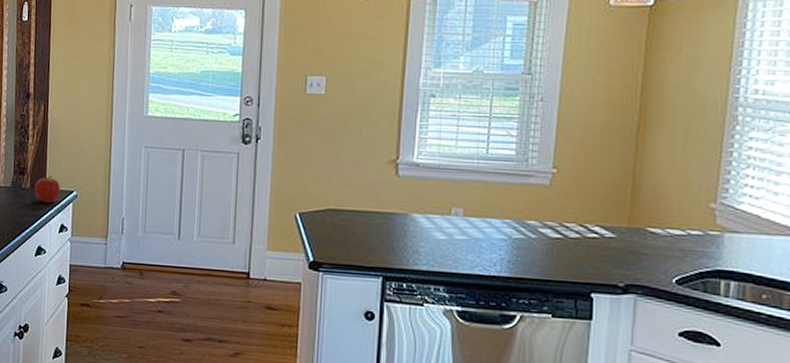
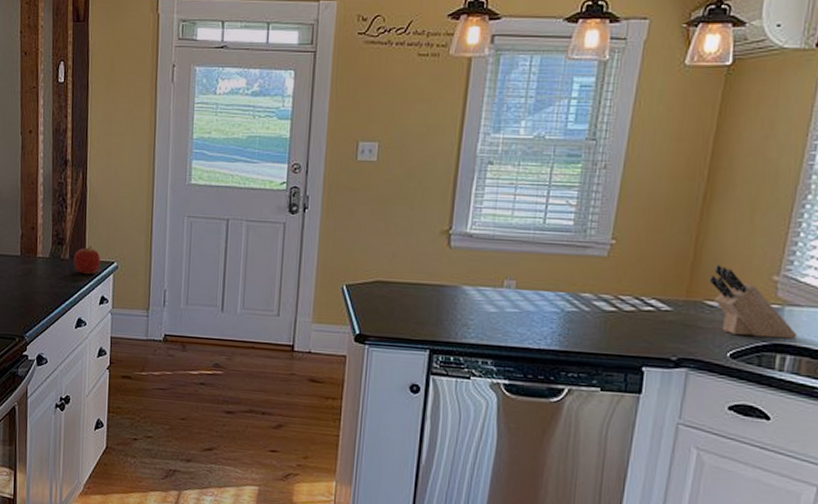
knife block: none [649,192,739,265] -> present [709,264,798,339]

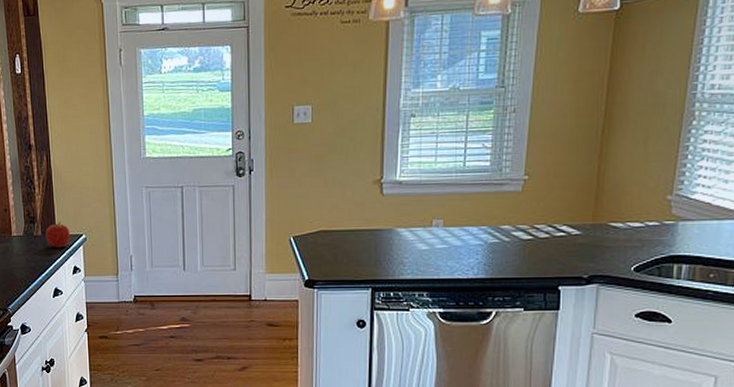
knife block: present [709,264,798,339] -> none [611,189,691,251]

